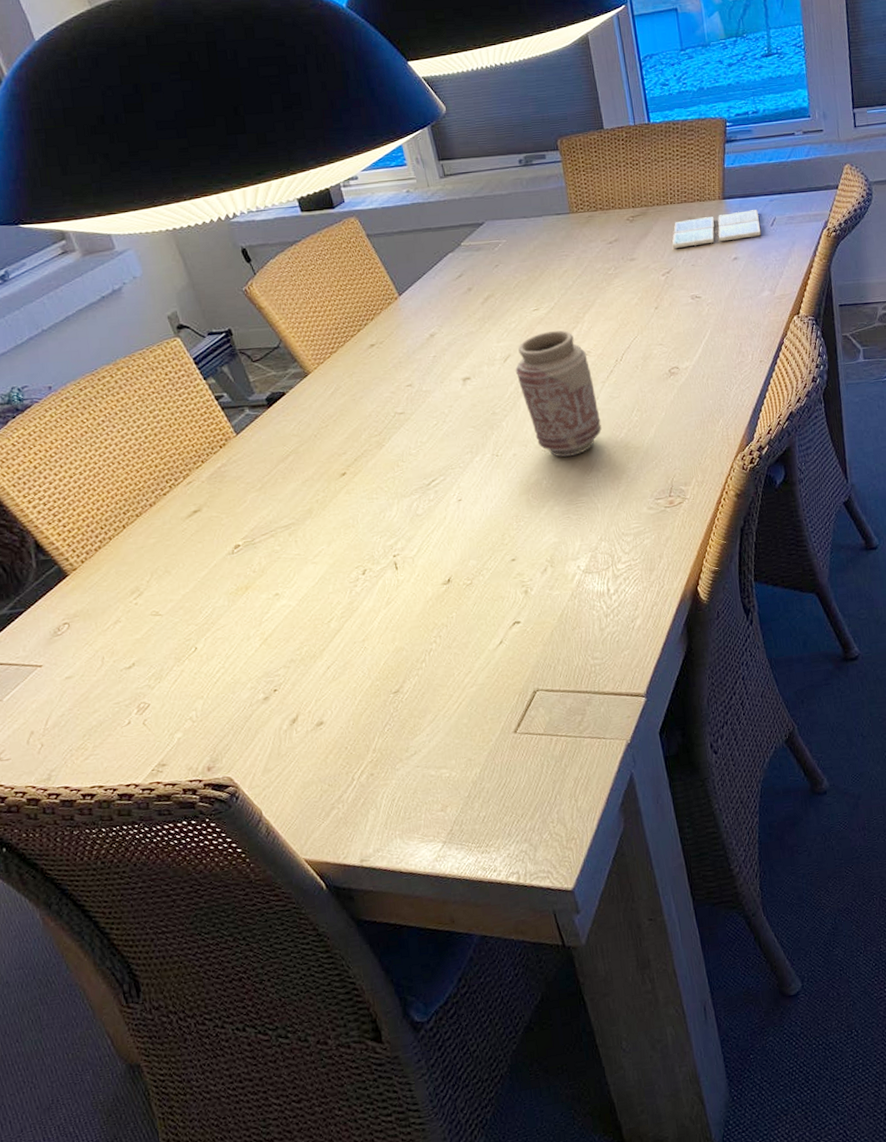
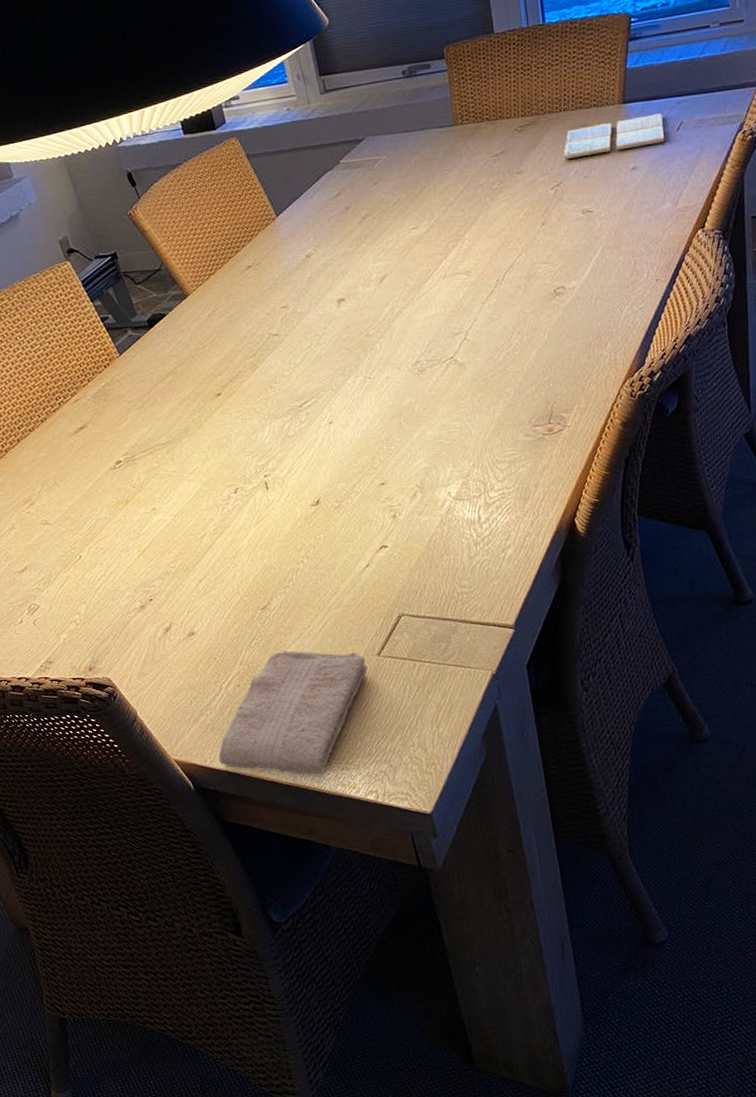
washcloth: none [352,731,505,862] -> present [218,650,368,774]
vase: present [515,330,602,457] -> none [391,249,479,381]

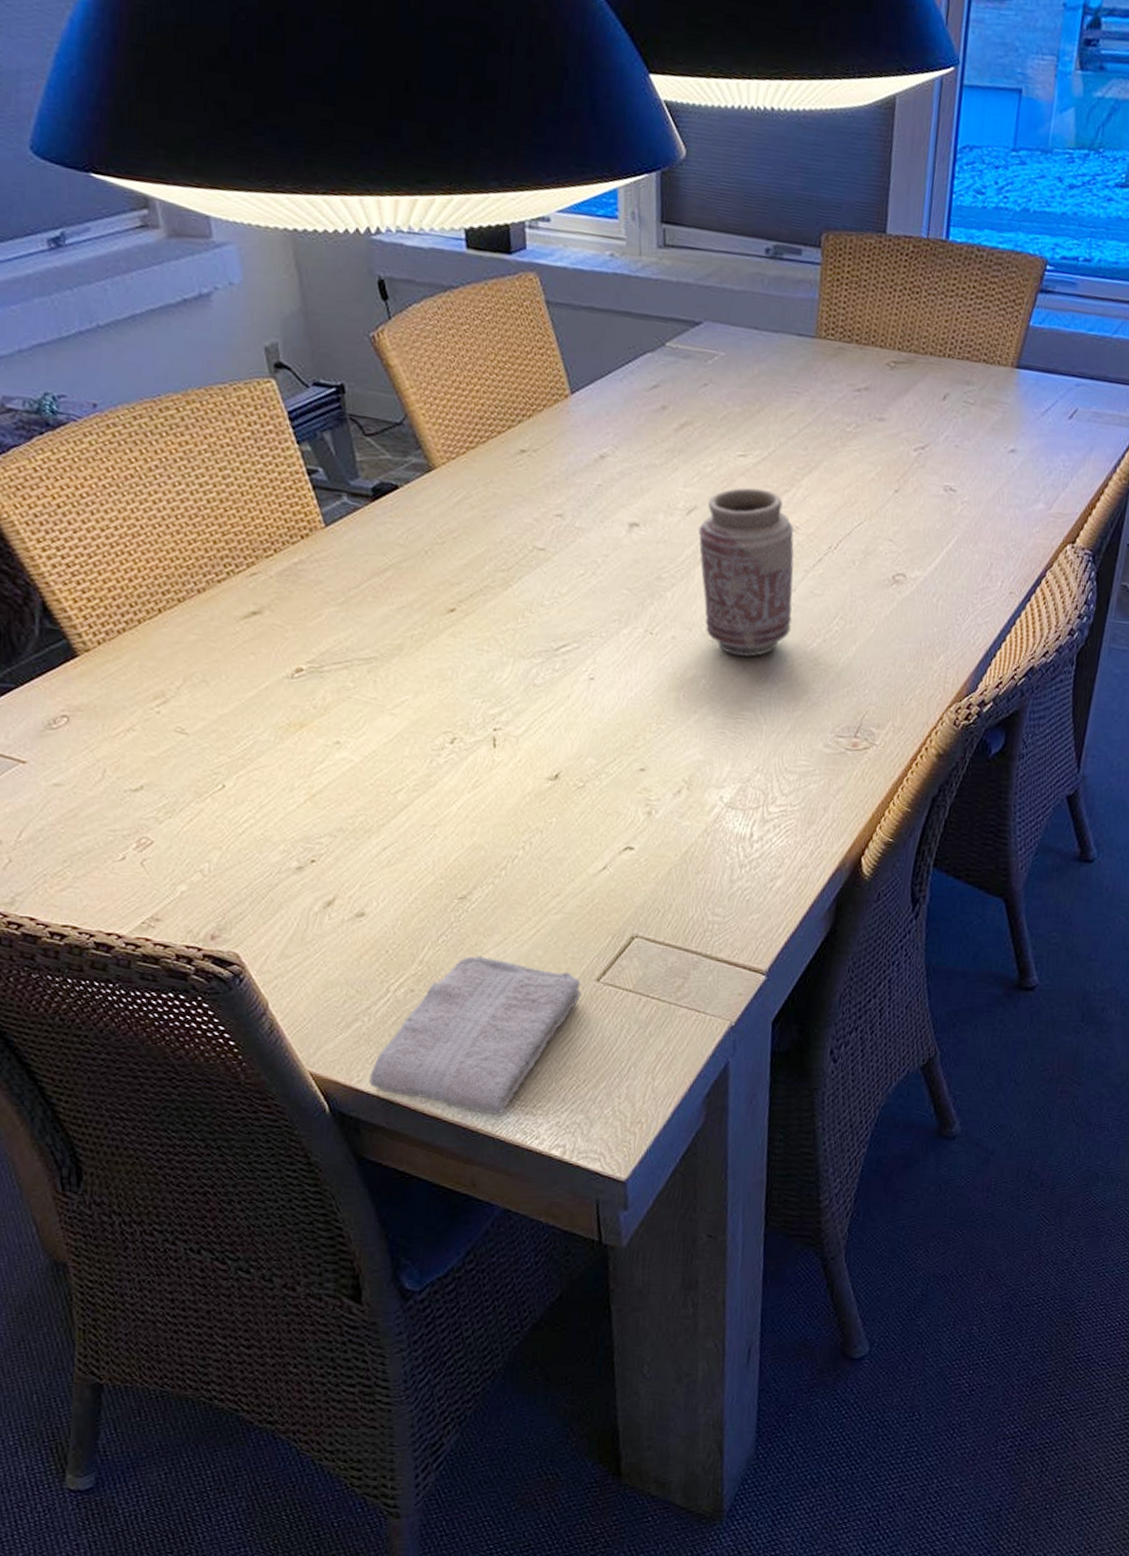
vase: none [391,249,479,381] -> present [698,487,795,657]
drink coaster: present [563,113,665,159] -> none [936,383,1057,429]

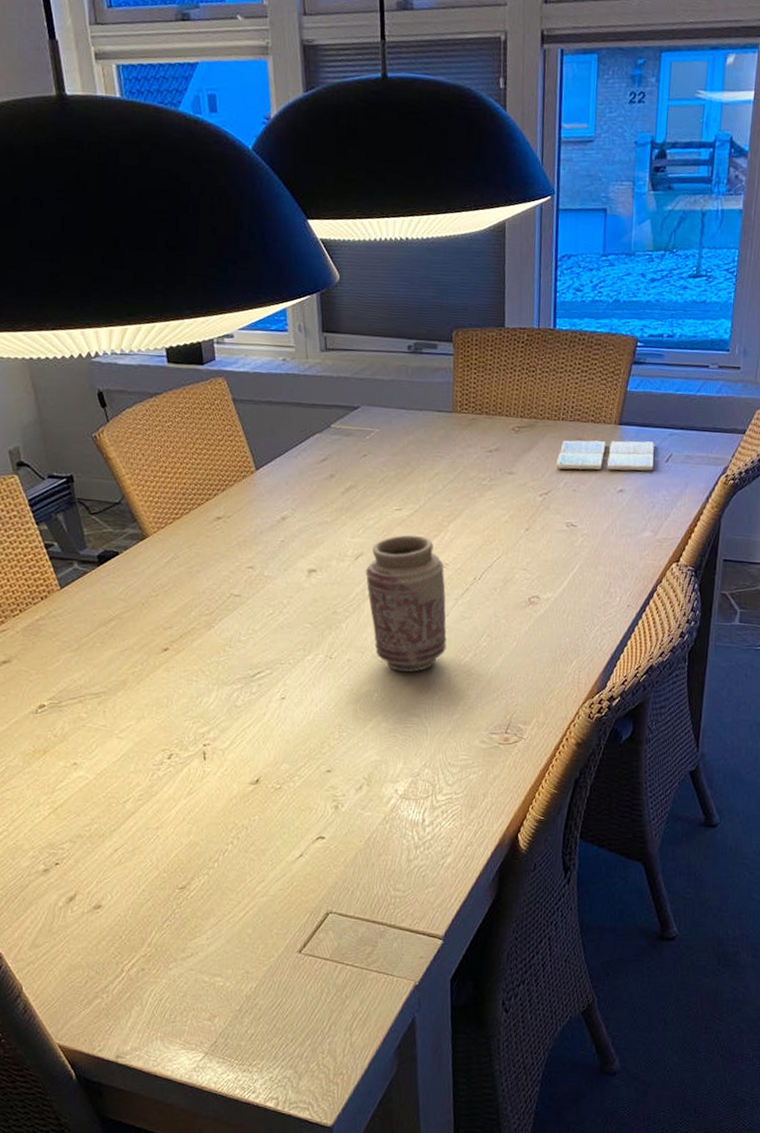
washcloth: present [369,955,581,1115] -> none [109,936,286,1073]
drink coaster: none [936,383,1057,429] -> present [555,440,654,471]

